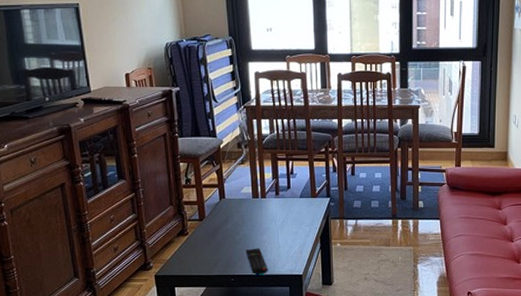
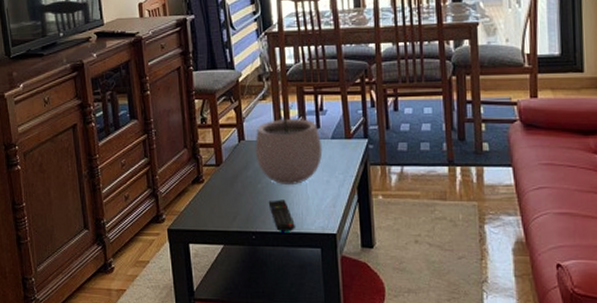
plant pot: none [234,166,292,235] -> present [255,101,323,184]

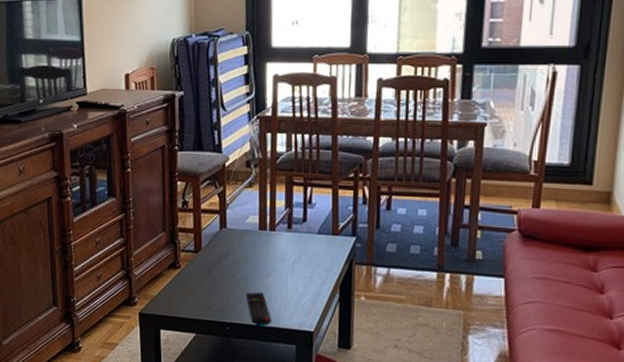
plant pot: present [255,101,323,184] -> none [236,190,308,278]

